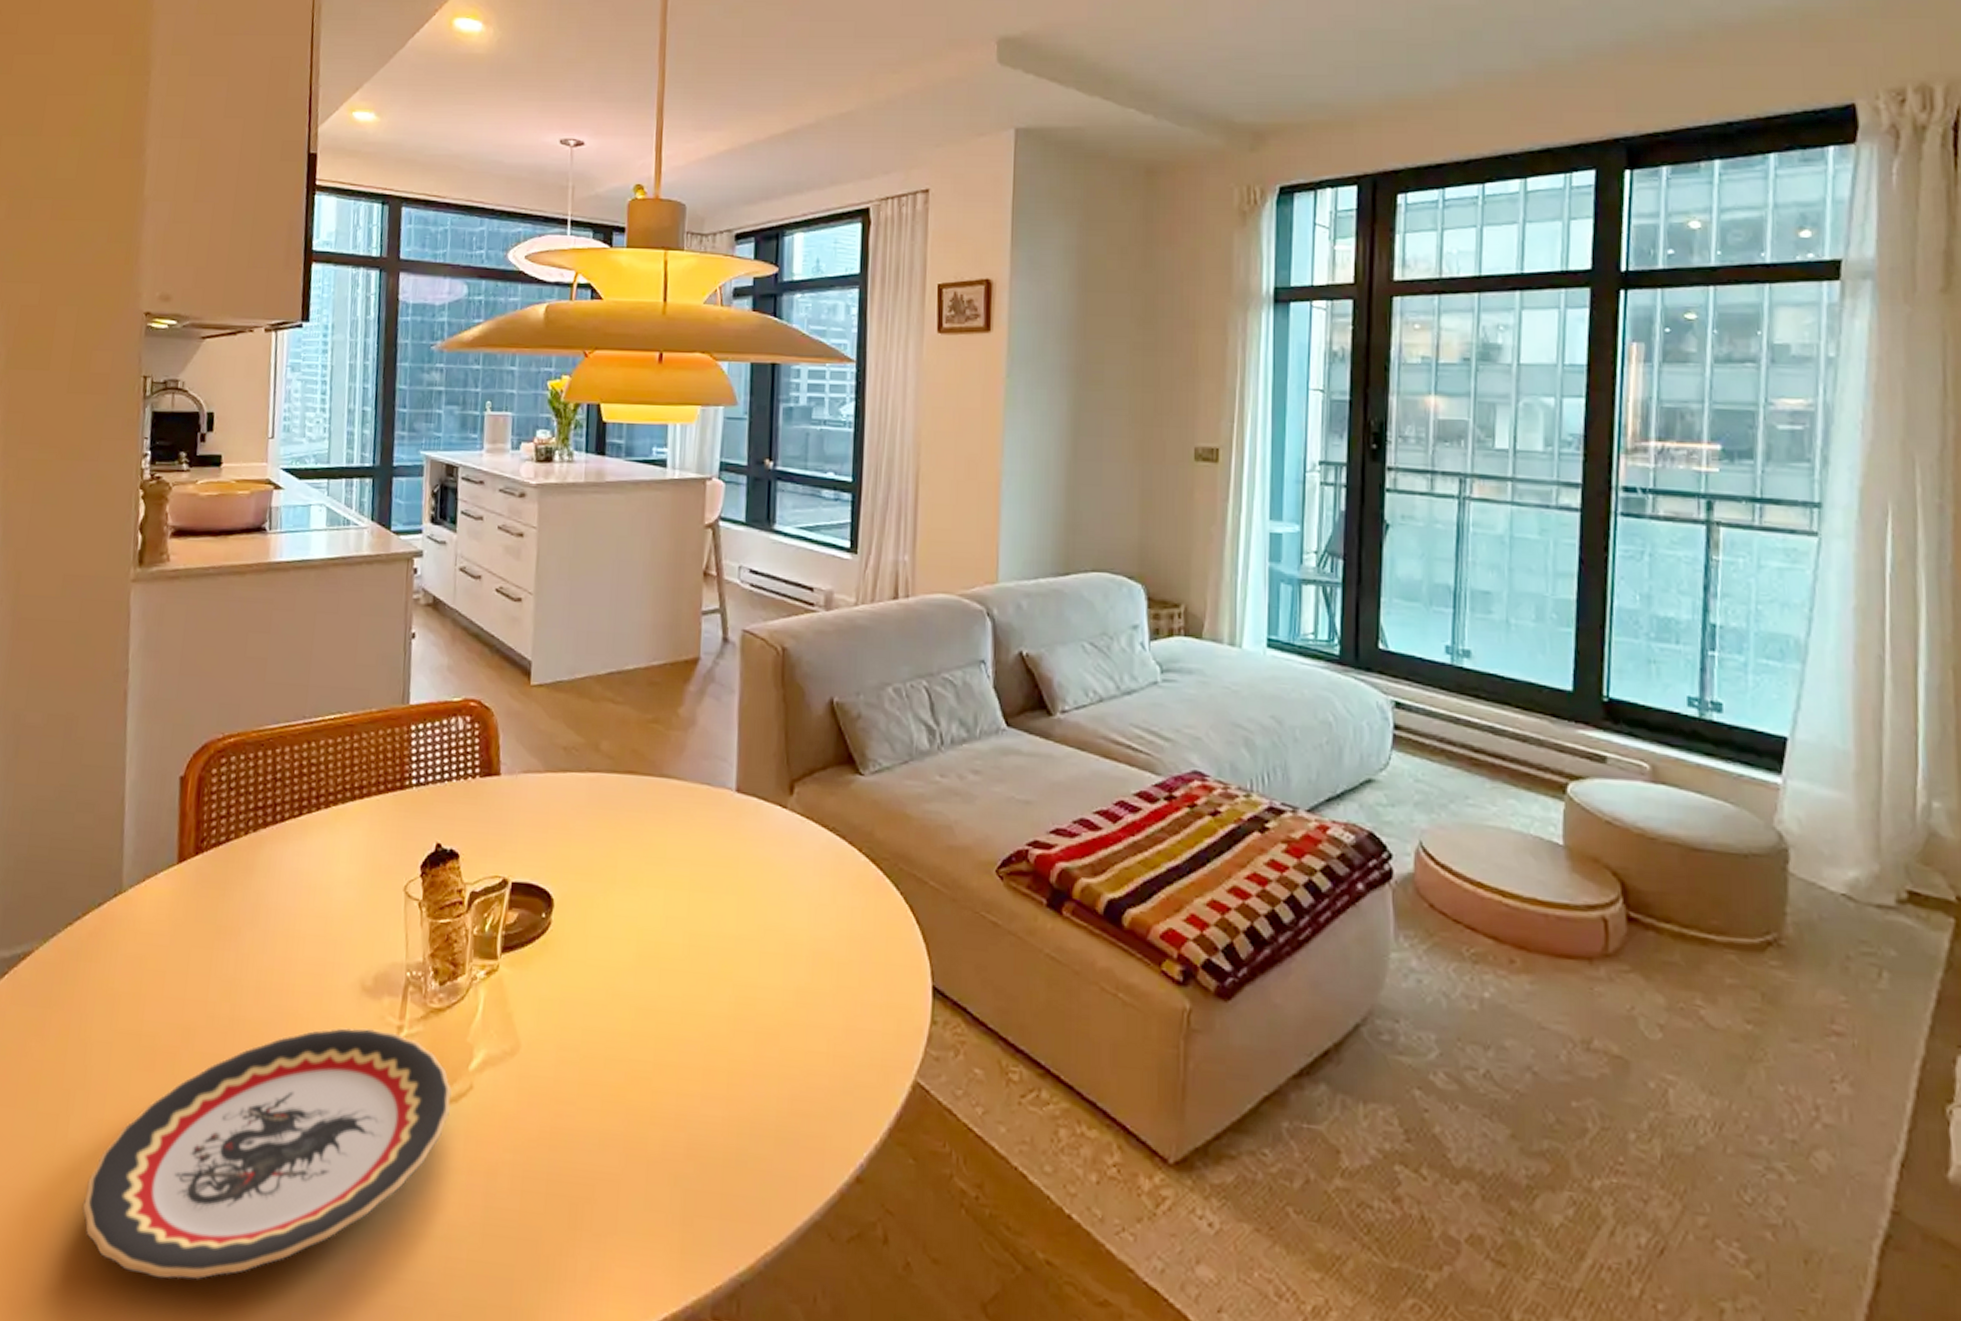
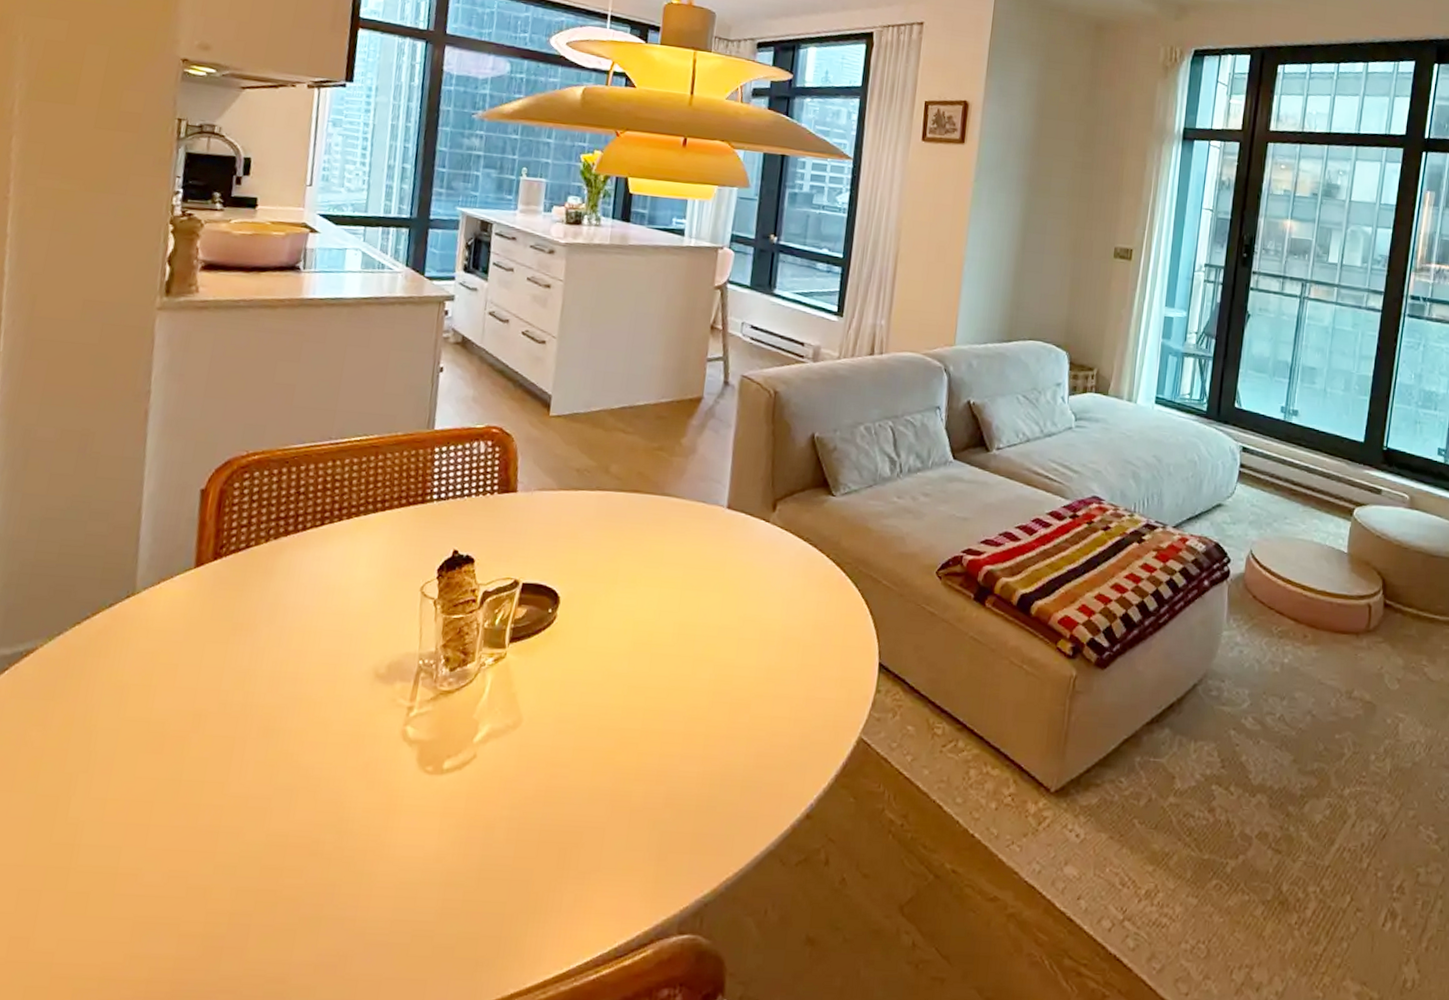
plate: present [83,1028,452,1280] -> none [82,709,456,936]

